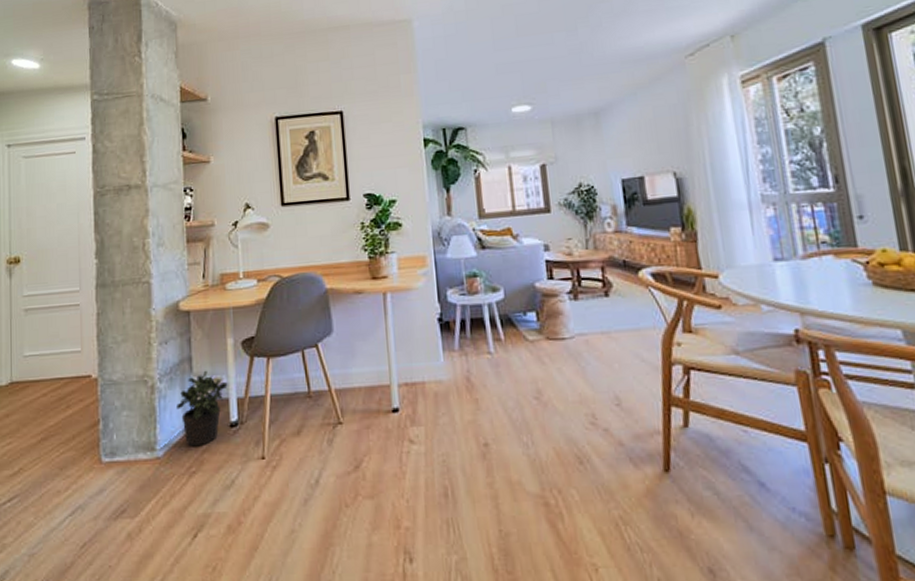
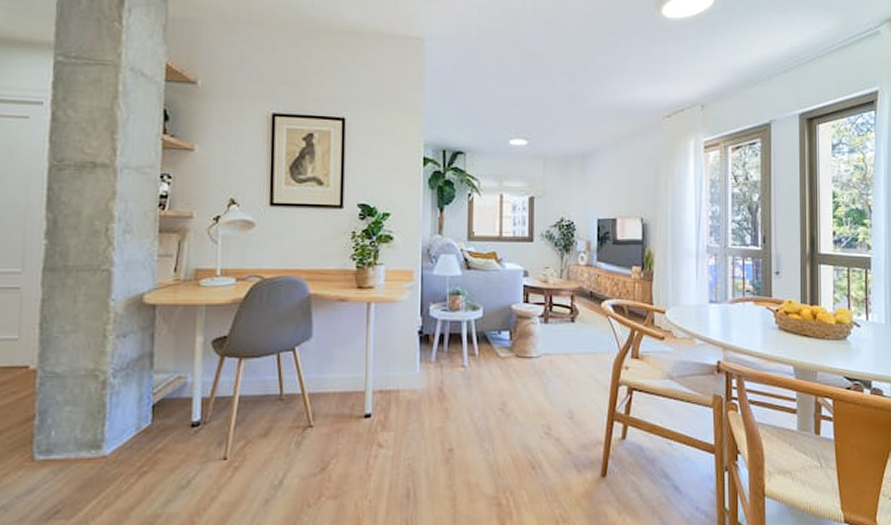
potted plant: present [177,370,228,447] -> none [131,367,193,446]

